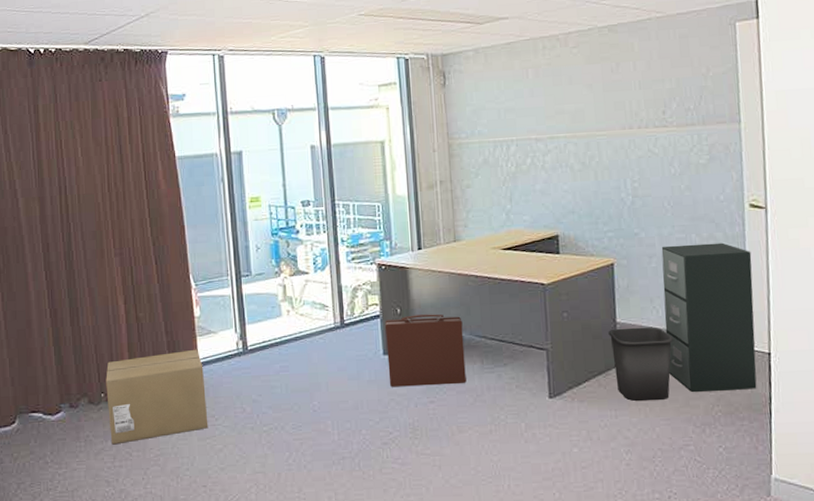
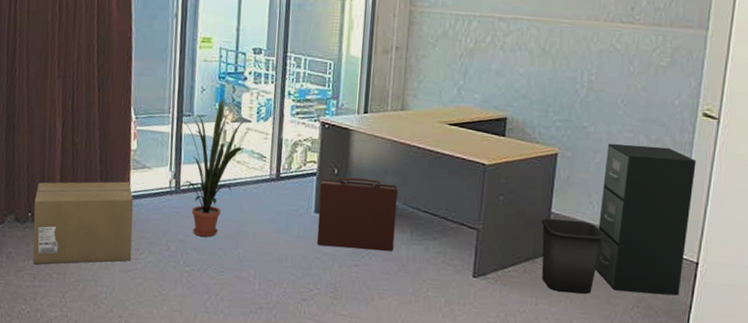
house plant: none [233,254,305,394] -> present [174,98,245,237]

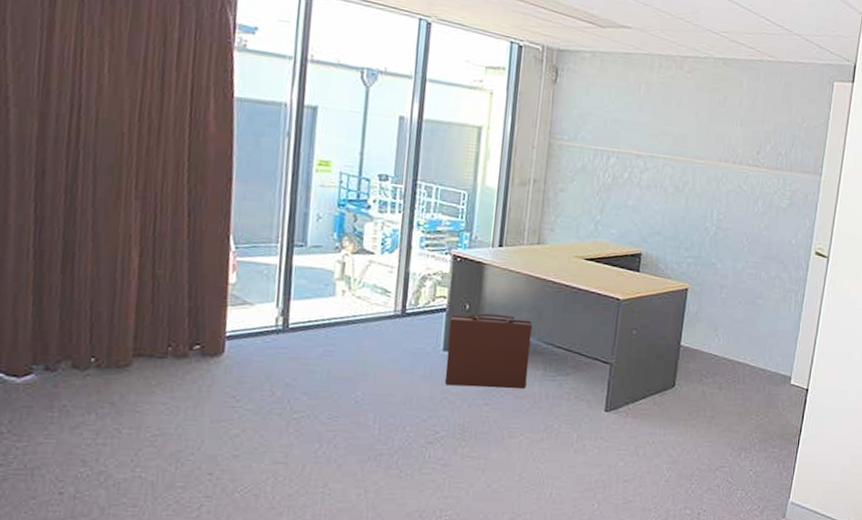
box: present [33,181,134,265] -> none [96,319,231,419]
house plant: present [174,98,245,237] -> none [284,228,368,380]
waste bin: present [541,218,605,294] -> none [670,351,729,423]
filing cabinet: present [595,143,697,296] -> none [719,278,809,421]

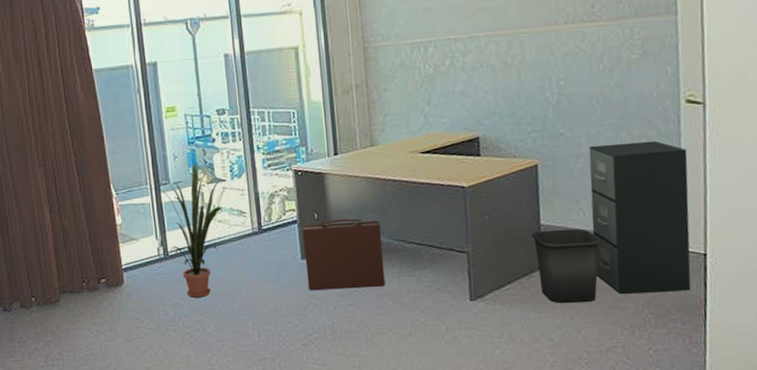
house plant: none [284,228,368,380] -> present [152,162,222,298]
waste bin: none [670,351,729,423] -> present [532,228,602,303]
filing cabinet: none [719,278,809,421] -> present [588,141,691,294]

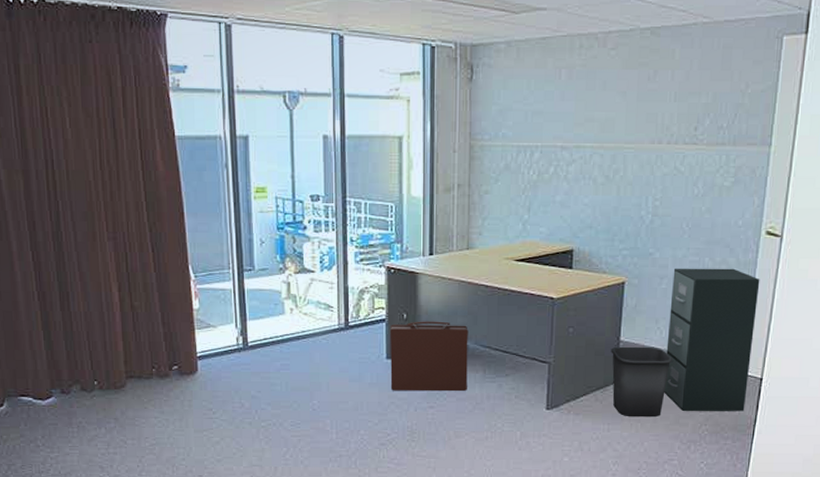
house plant: present [152,162,222,298] -> none [235,250,309,391]

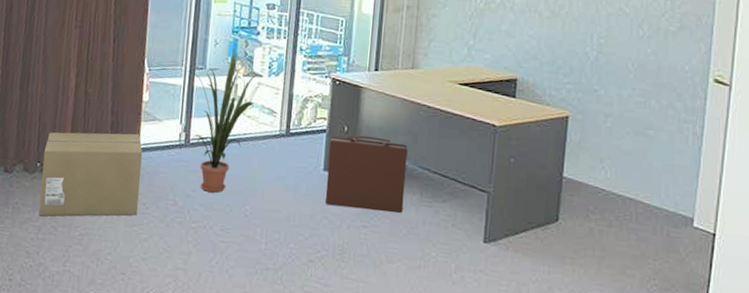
box: none [99,342,206,432] -> present [39,132,143,217]
house plant: none [235,250,309,391] -> present [187,52,257,193]
waste bin: present [611,346,673,416] -> none [553,182,619,264]
filing cabinet: present [664,268,760,411] -> none [609,107,710,269]

